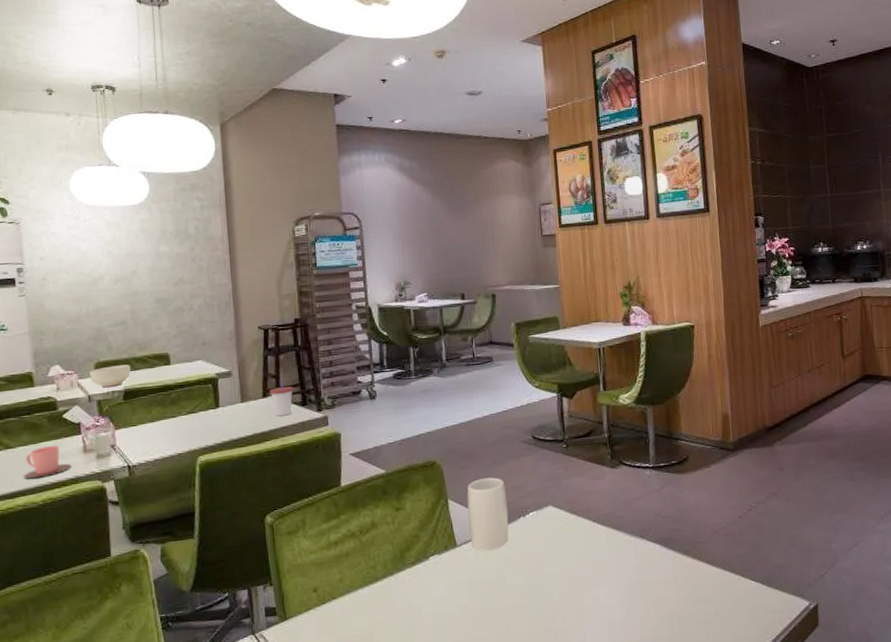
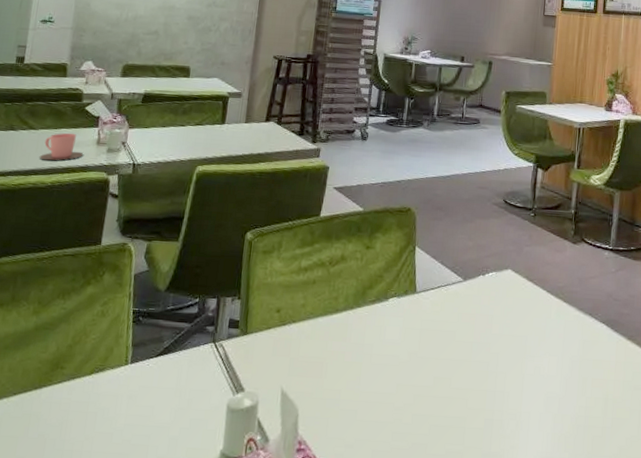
bowl: present [89,364,131,388] -> none [116,69,155,89]
cup: present [269,383,293,417] -> none [272,111,294,142]
cup: present [467,477,509,551] -> none [430,232,471,303]

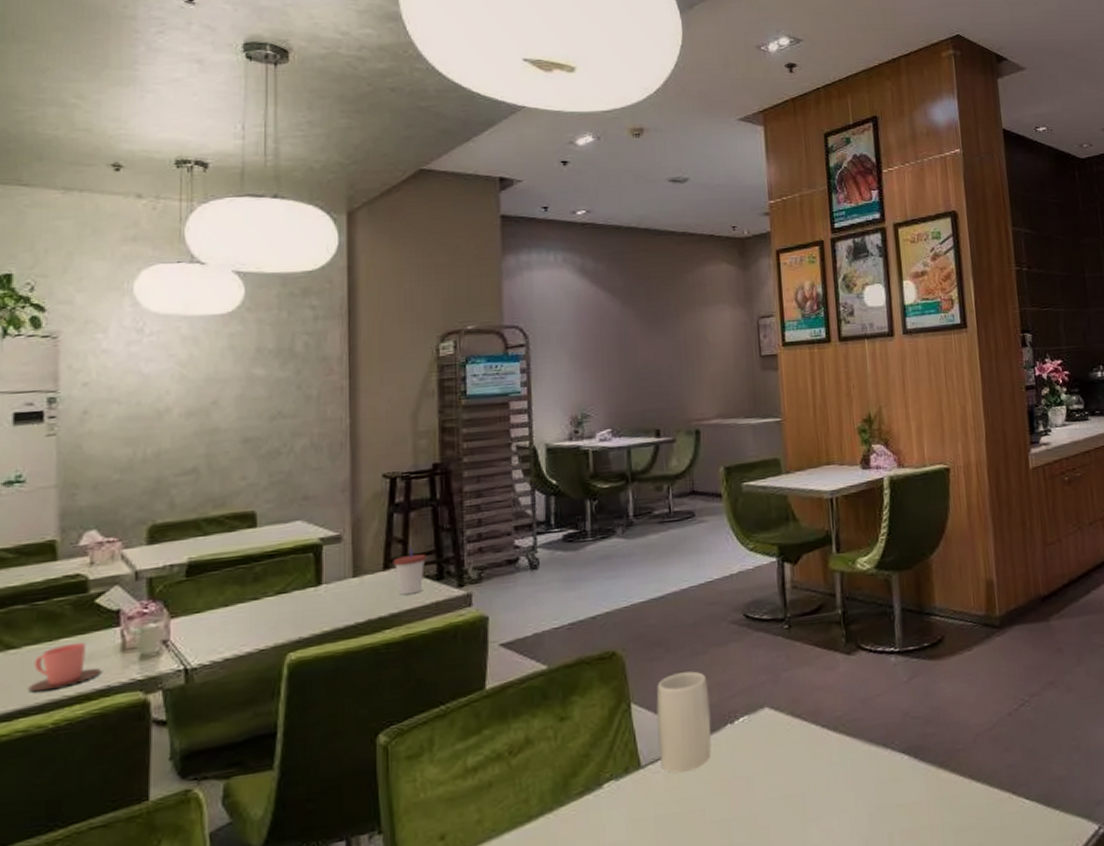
cup: none [272,111,294,142] -> present [393,549,426,596]
cup: none [430,232,471,303] -> present [656,671,712,774]

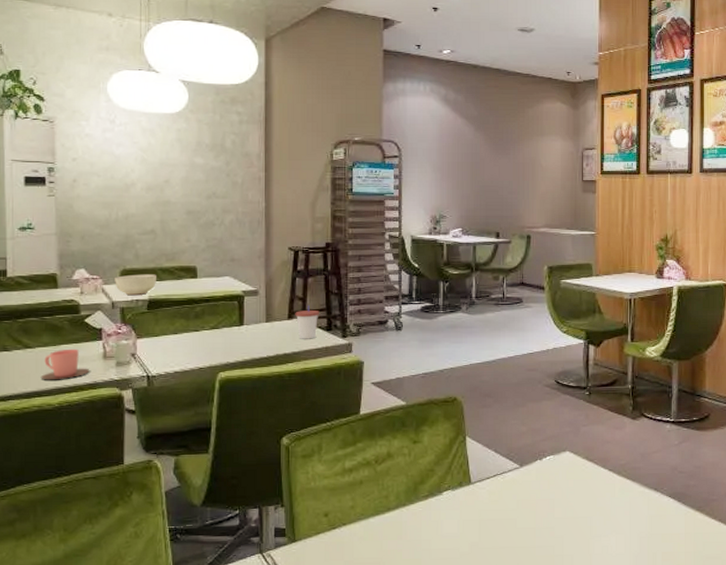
bowl: none [140,527,201,561] -> present [115,274,158,296]
cup: present [656,671,712,774] -> none [485,418,525,491]

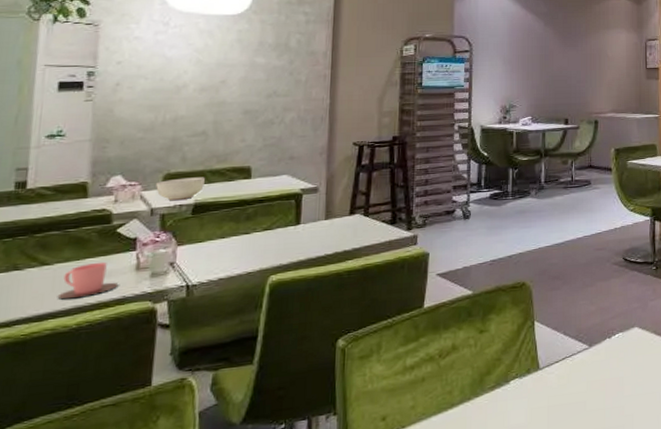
cup: present [295,306,319,339] -> none [357,200,384,235]

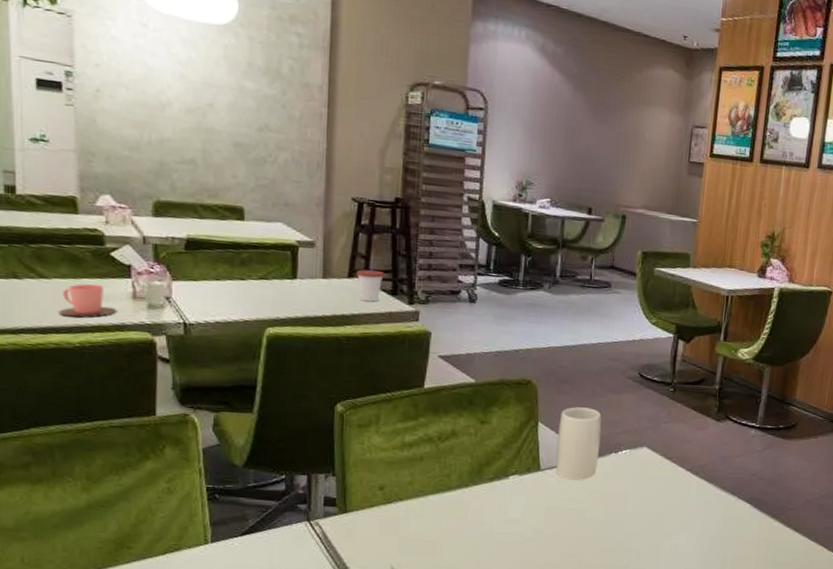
bowl: present [156,177,206,201] -> none [146,207,198,232]
cup: none [357,200,384,235] -> present [356,265,384,302]
cup: none [554,299,594,374] -> present [555,407,602,481]

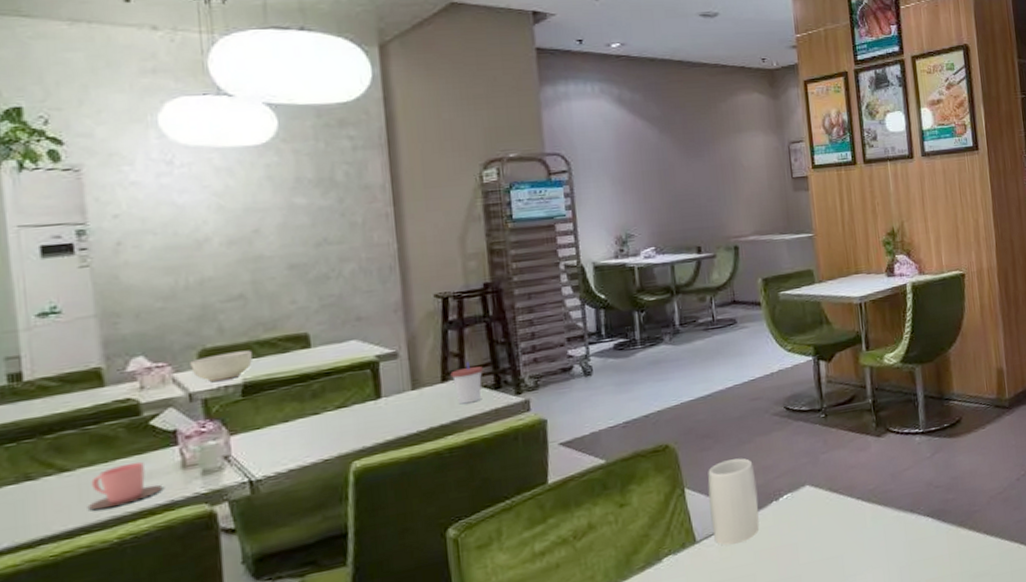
bowl: none [146,207,198,232] -> present [190,350,253,383]

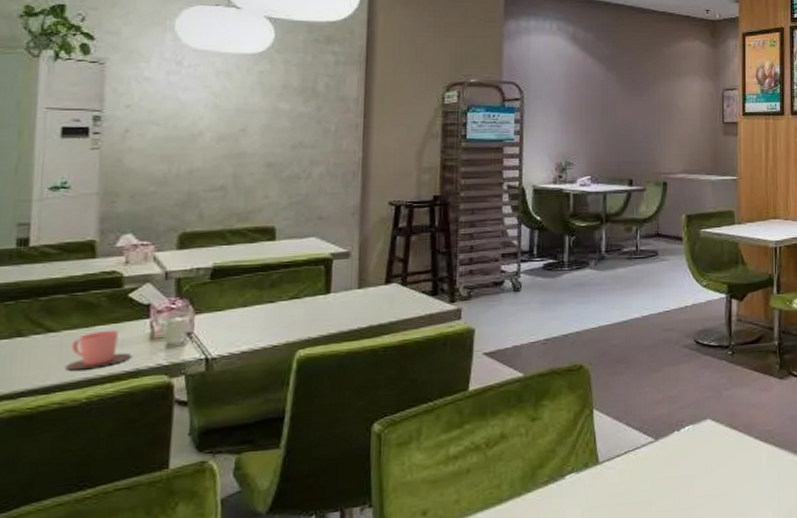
bowl: present [190,350,253,383] -> none [170,237,226,264]
cup: present [450,362,483,405] -> none [394,268,423,307]
cup: present [707,458,760,546] -> none [615,385,661,470]

